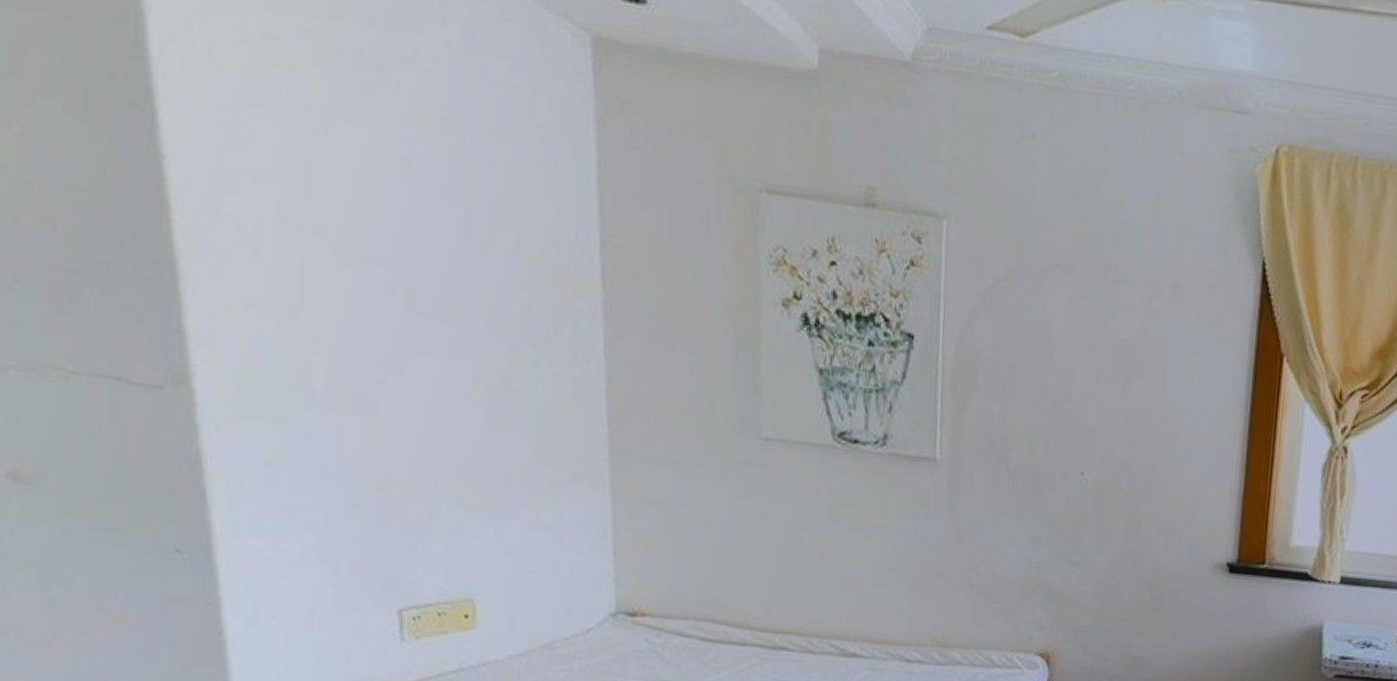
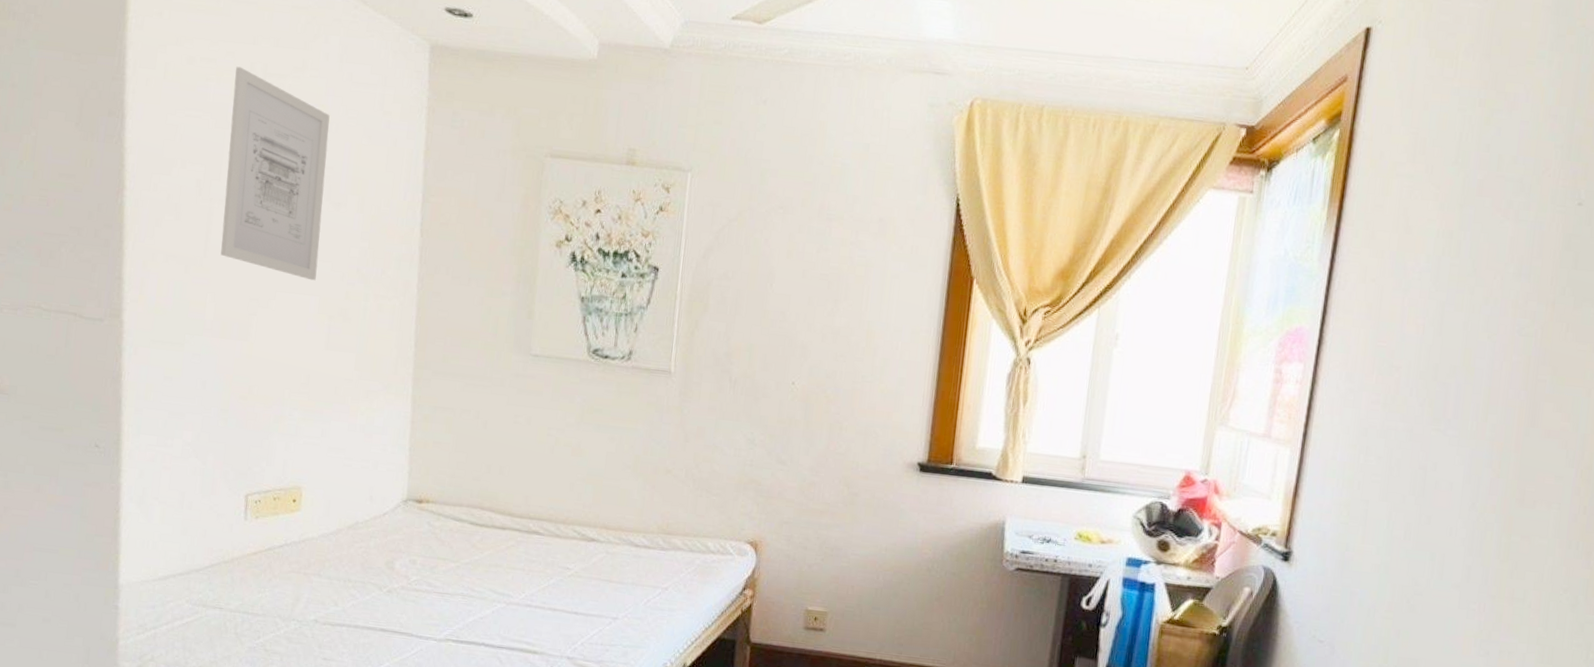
wall art: none [314,50,465,342] -> present [220,66,330,281]

